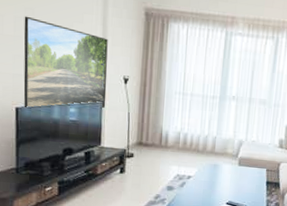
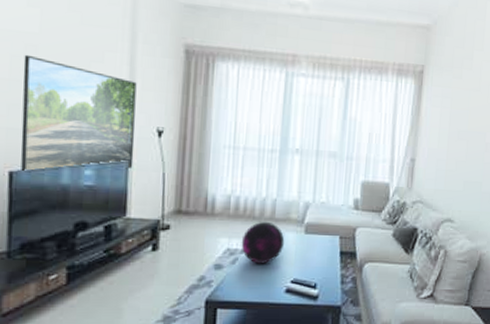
decorative orb: none [188,154,222,188] -> present [241,221,285,264]

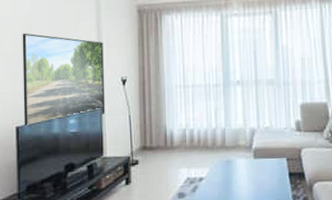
decorative orb: present [241,221,285,264] -> none [198,150,237,190]

